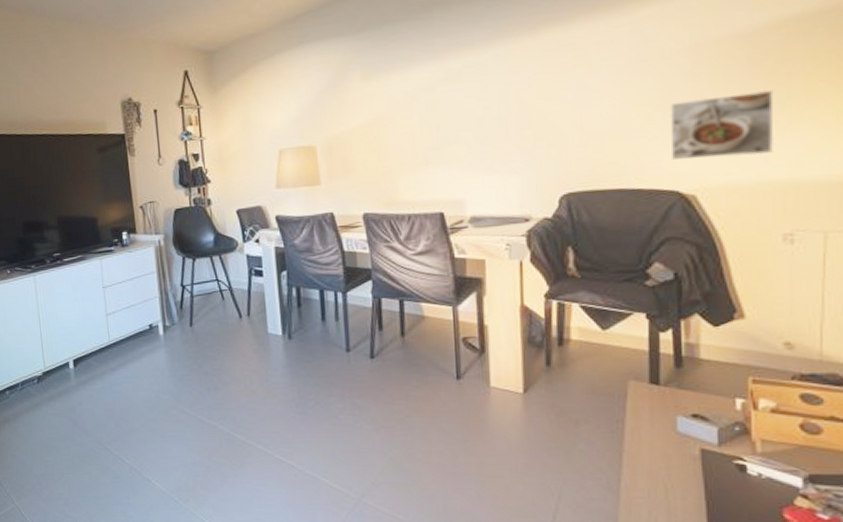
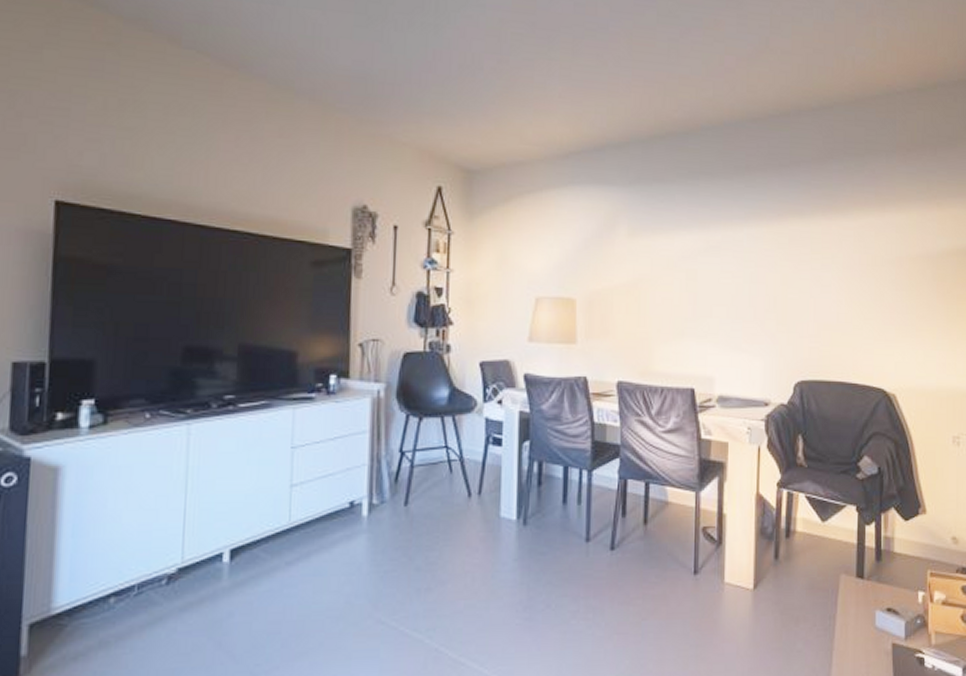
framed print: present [669,89,775,160] -> none [879,306,949,364]

